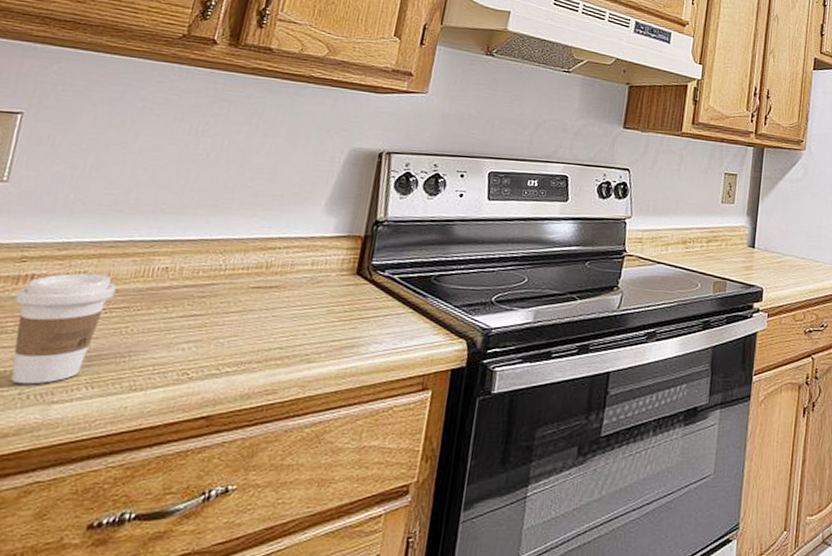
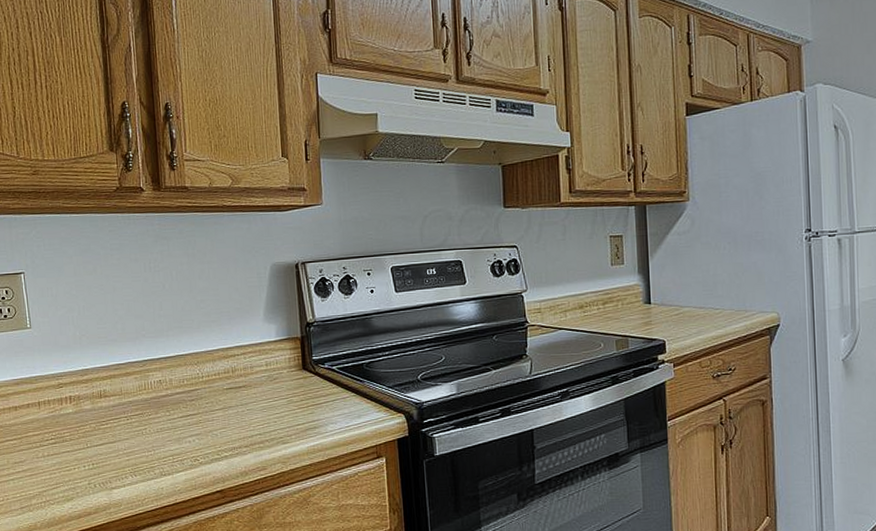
coffee cup: present [10,273,116,385] -> none [64,390,129,477]

